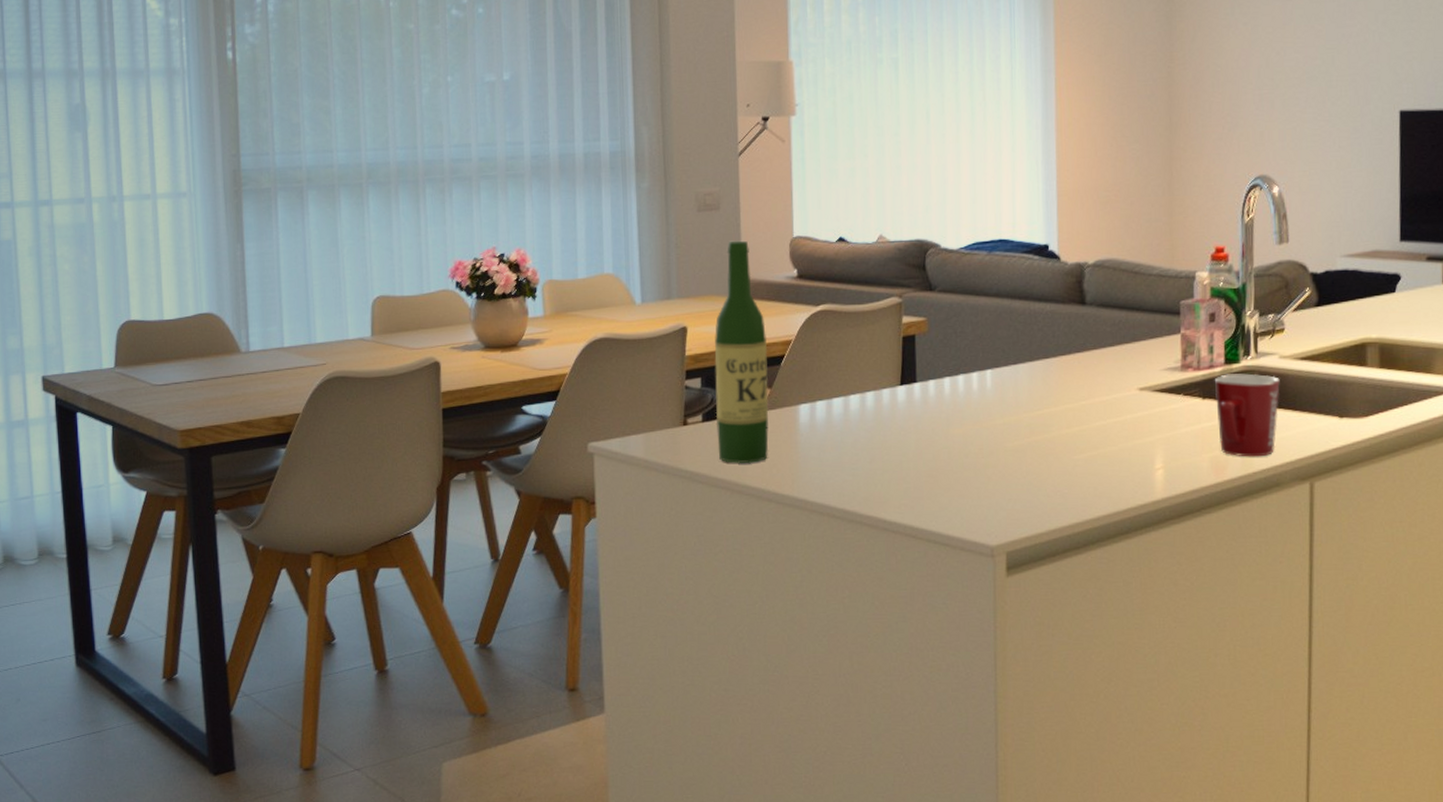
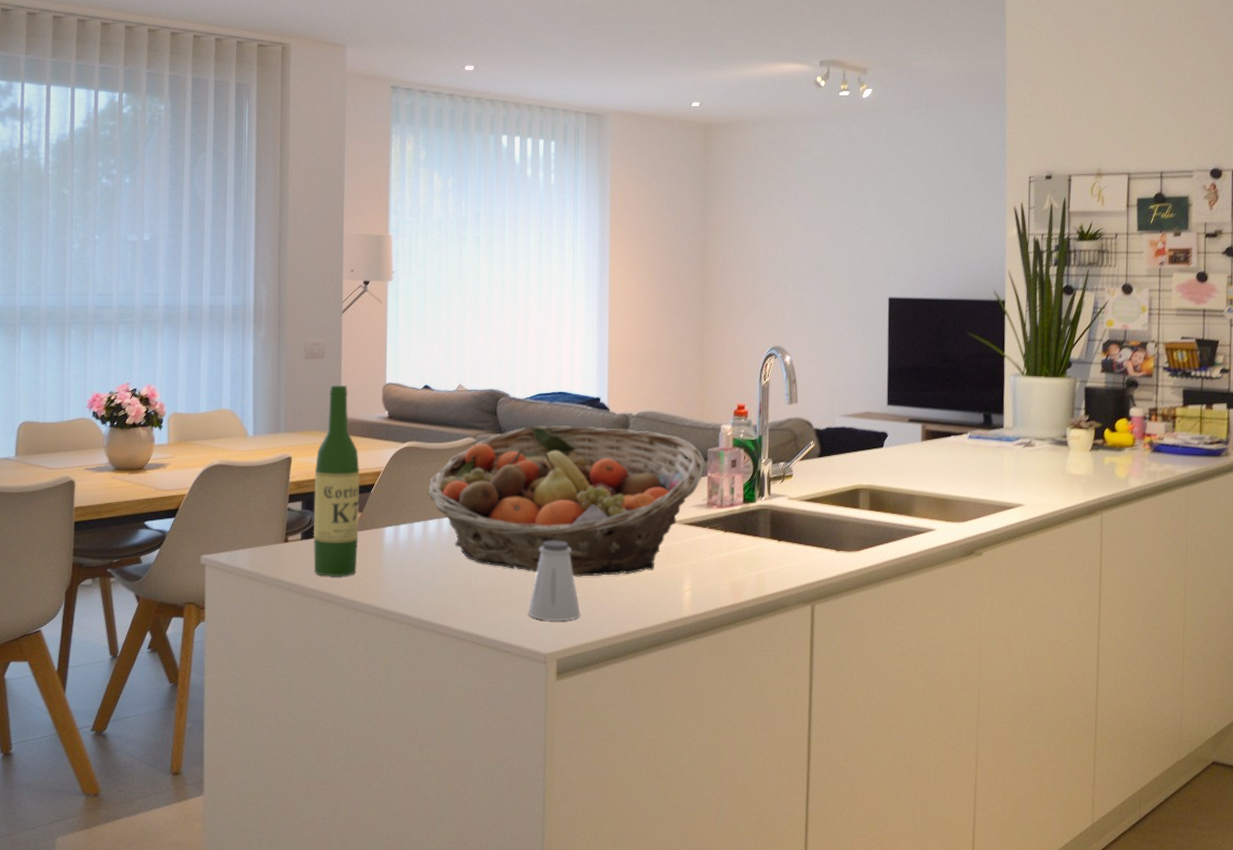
fruit basket: none [847,279,1178,456] -> present [427,426,705,577]
saltshaker: none [970,415,1033,508] -> present [528,541,581,621]
mug: present [1214,373,1280,457] -> none [734,511,788,583]

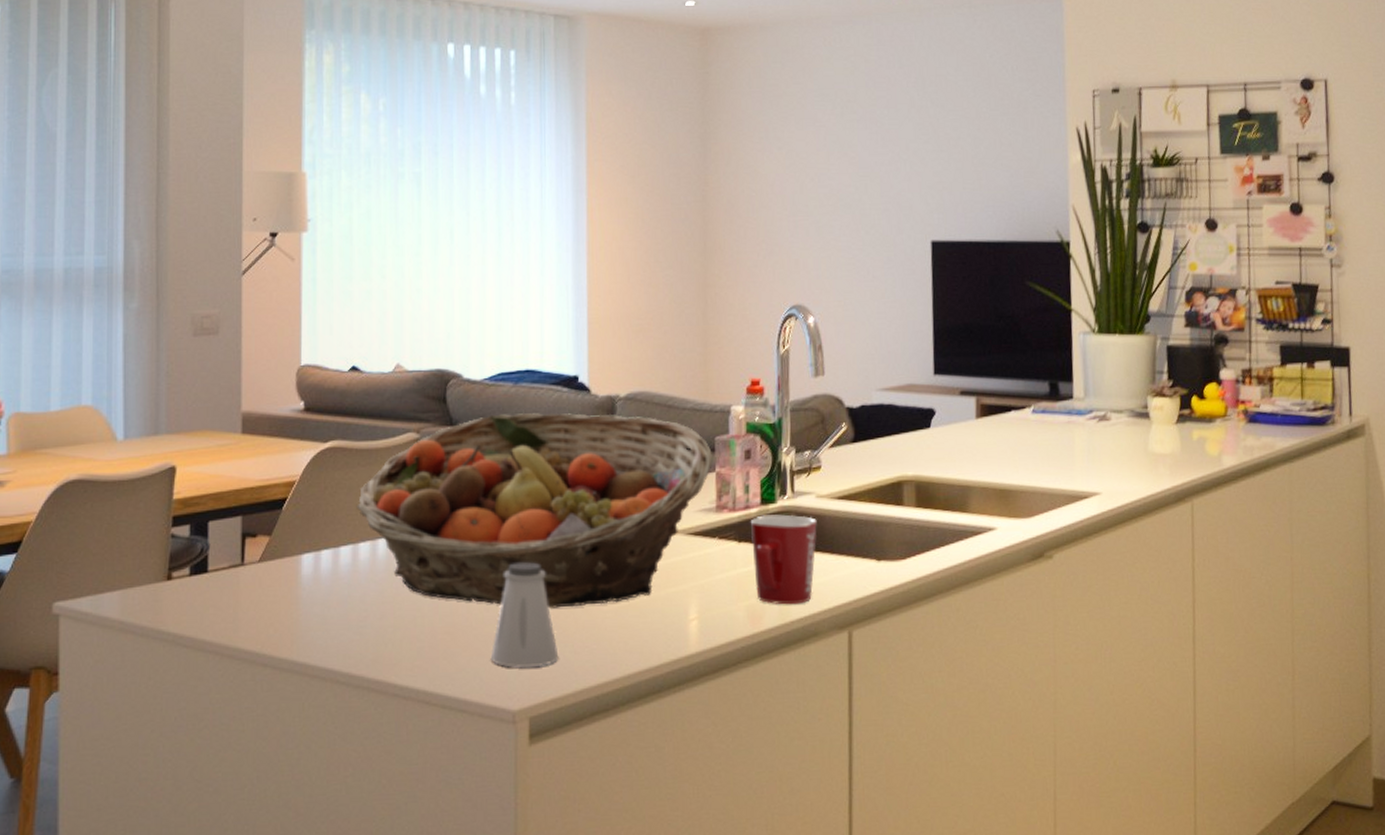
wine bottle: present [313,385,360,577] -> none [205,368,268,624]
mug: none [734,511,788,583] -> present [750,514,817,605]

